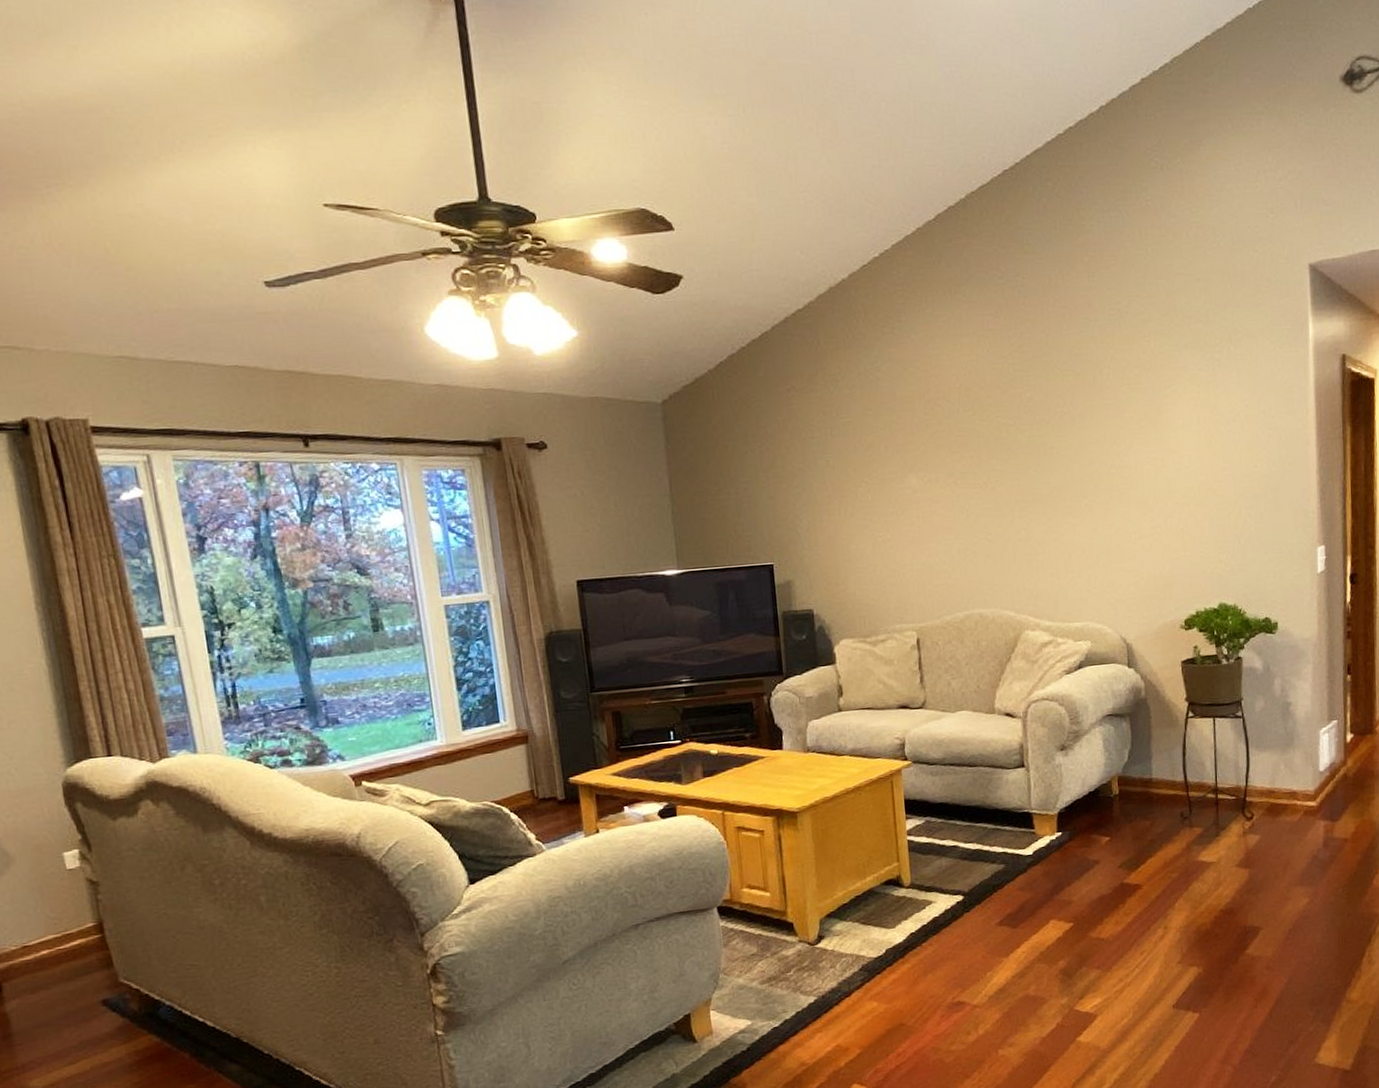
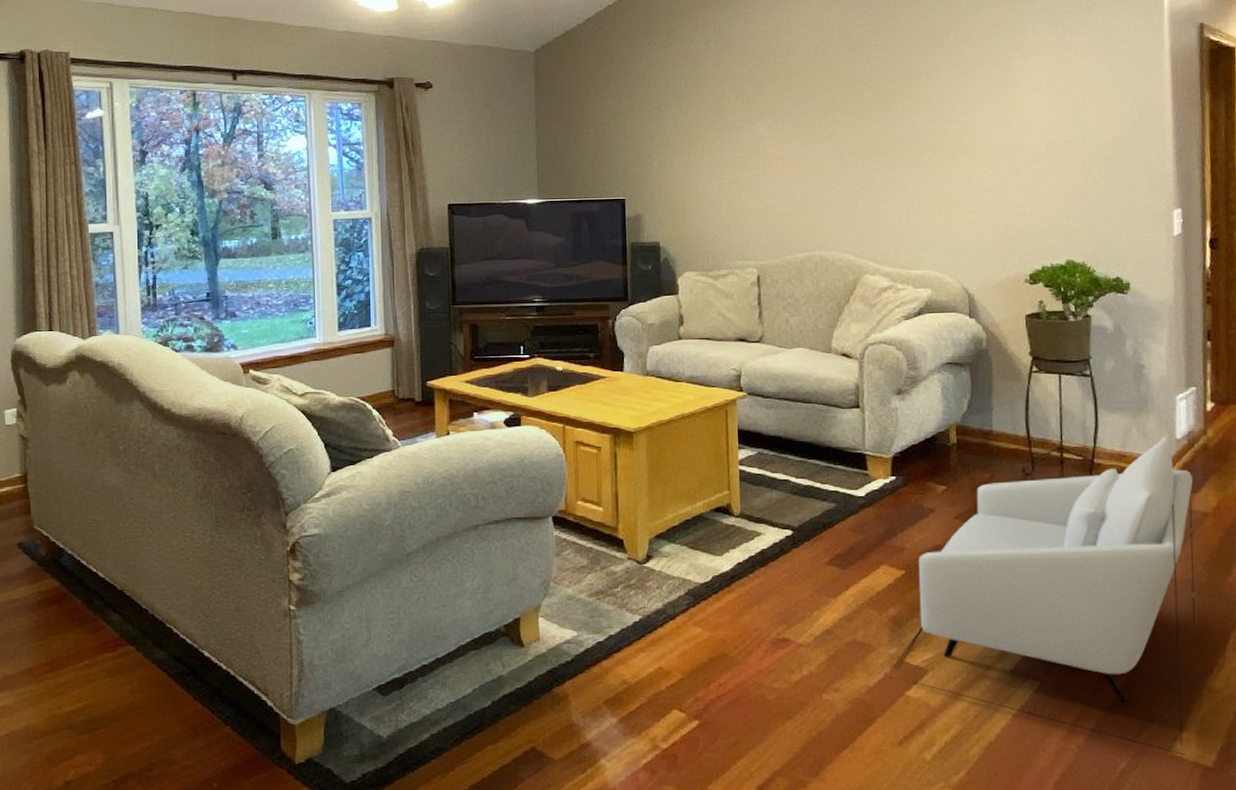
armchair: none [1064,769,1337,1063] -> present [893,436,1196,755]

